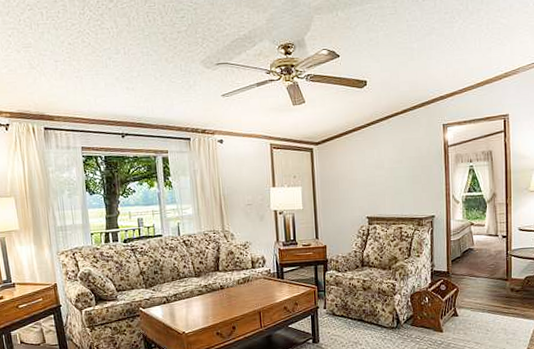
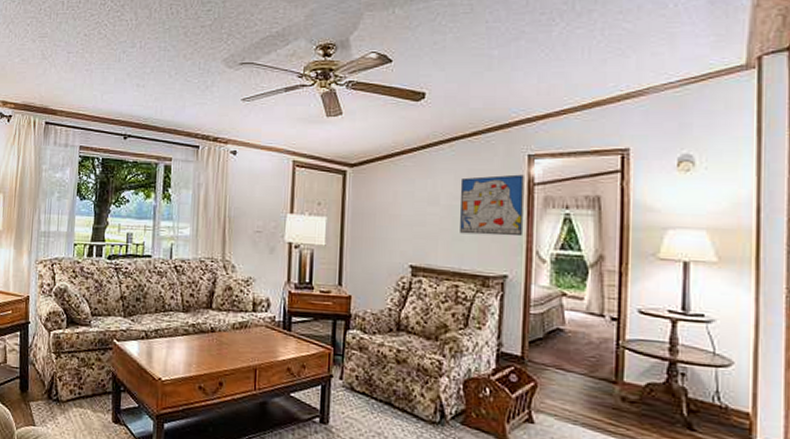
wall art: none [397,140,442,189] -> present [460,174,524,236]

